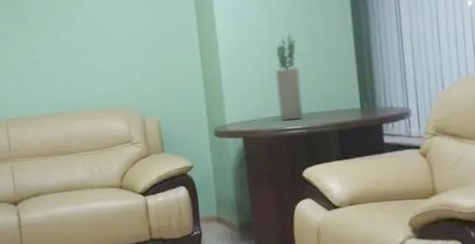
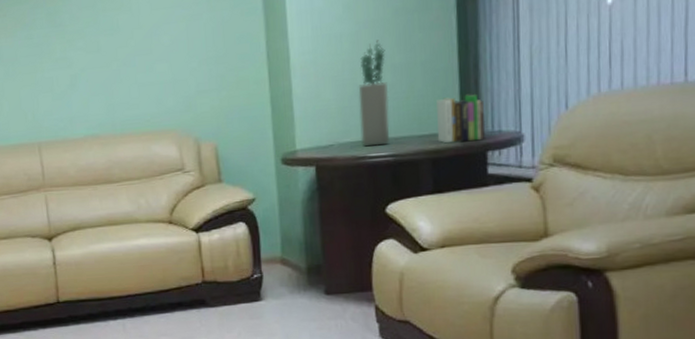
books: none [339,77,380,118] -> present [436,94,486,144]

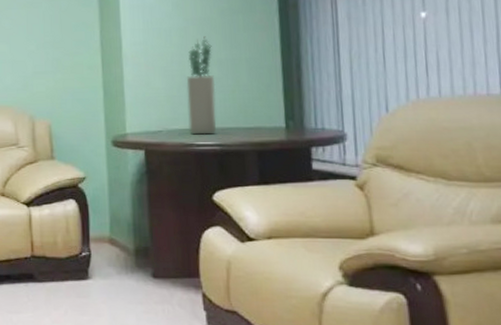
books: present [436,94,486,144] -> none [261,92,309,137]

